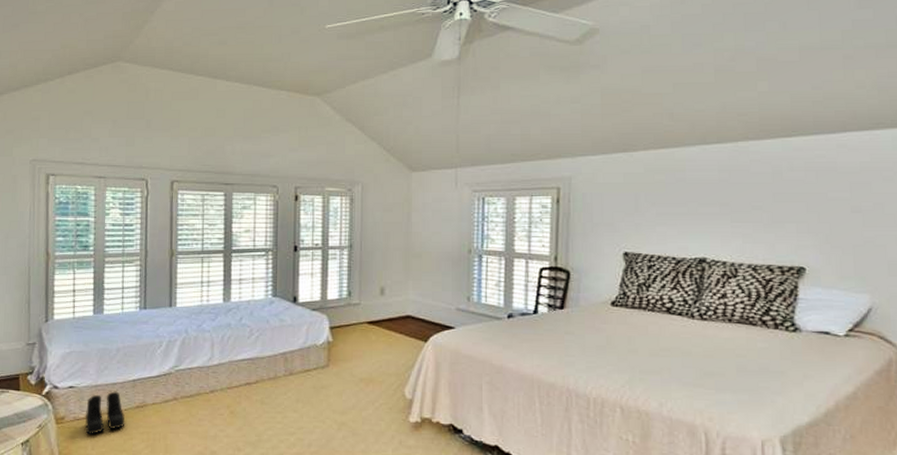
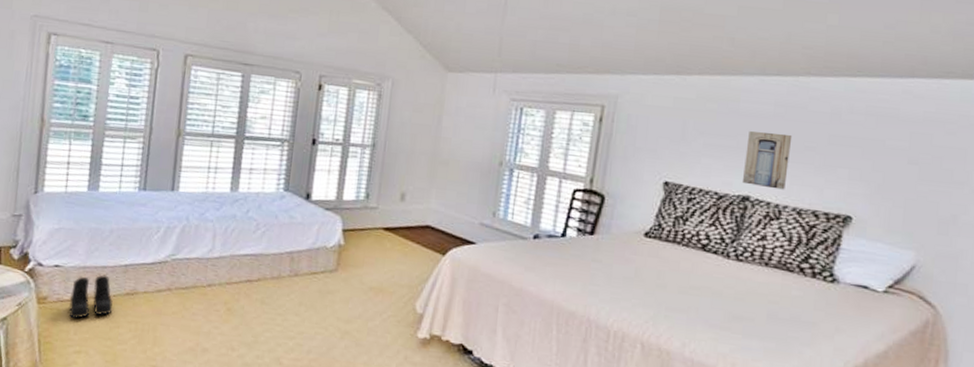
wall art: none [696,196,739,249] -> present [742,131,793,190]

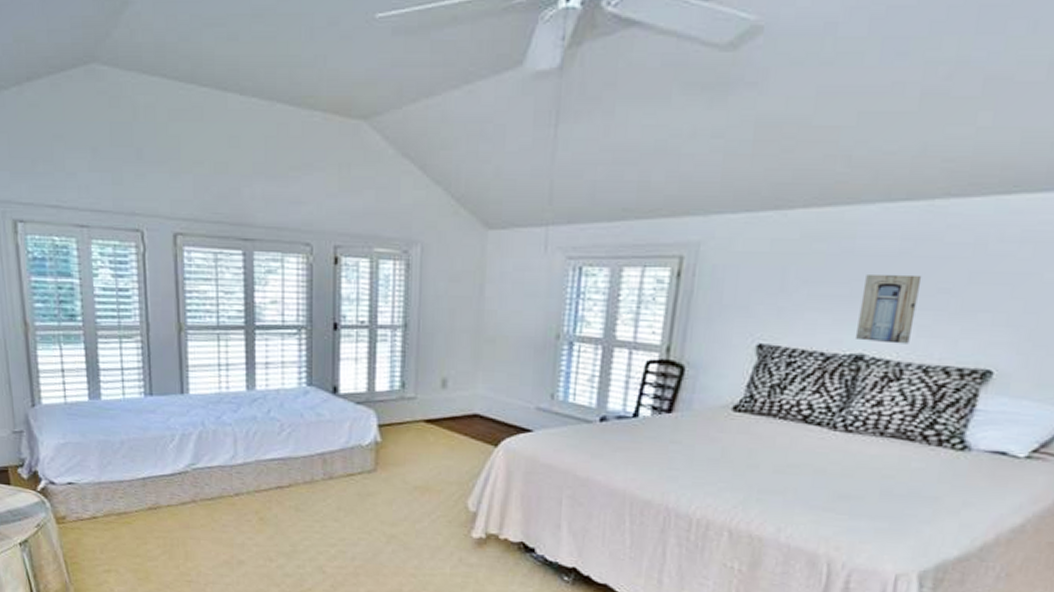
boots: present [69,274,113,319] -> none [89,489,137,538]

